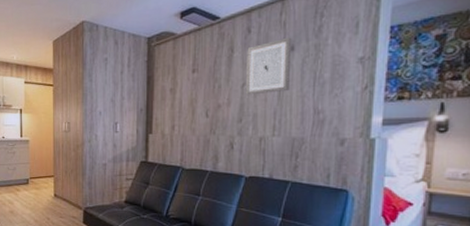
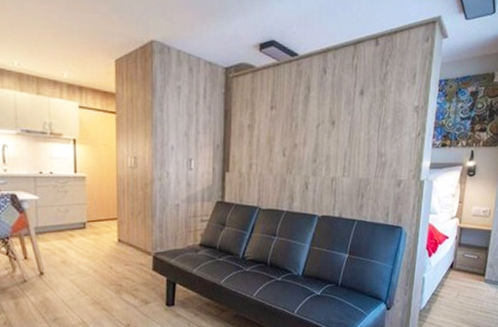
wall art: present [245,37,292,95] -> none [320,81,362,136]

